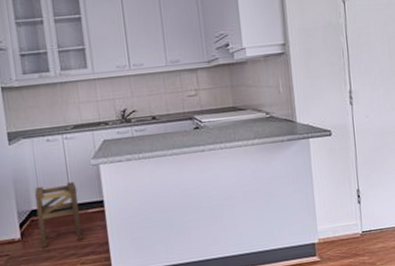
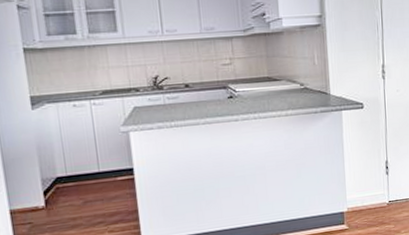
stool: present [34,182,82,248] -> none [60,149,111,216]

